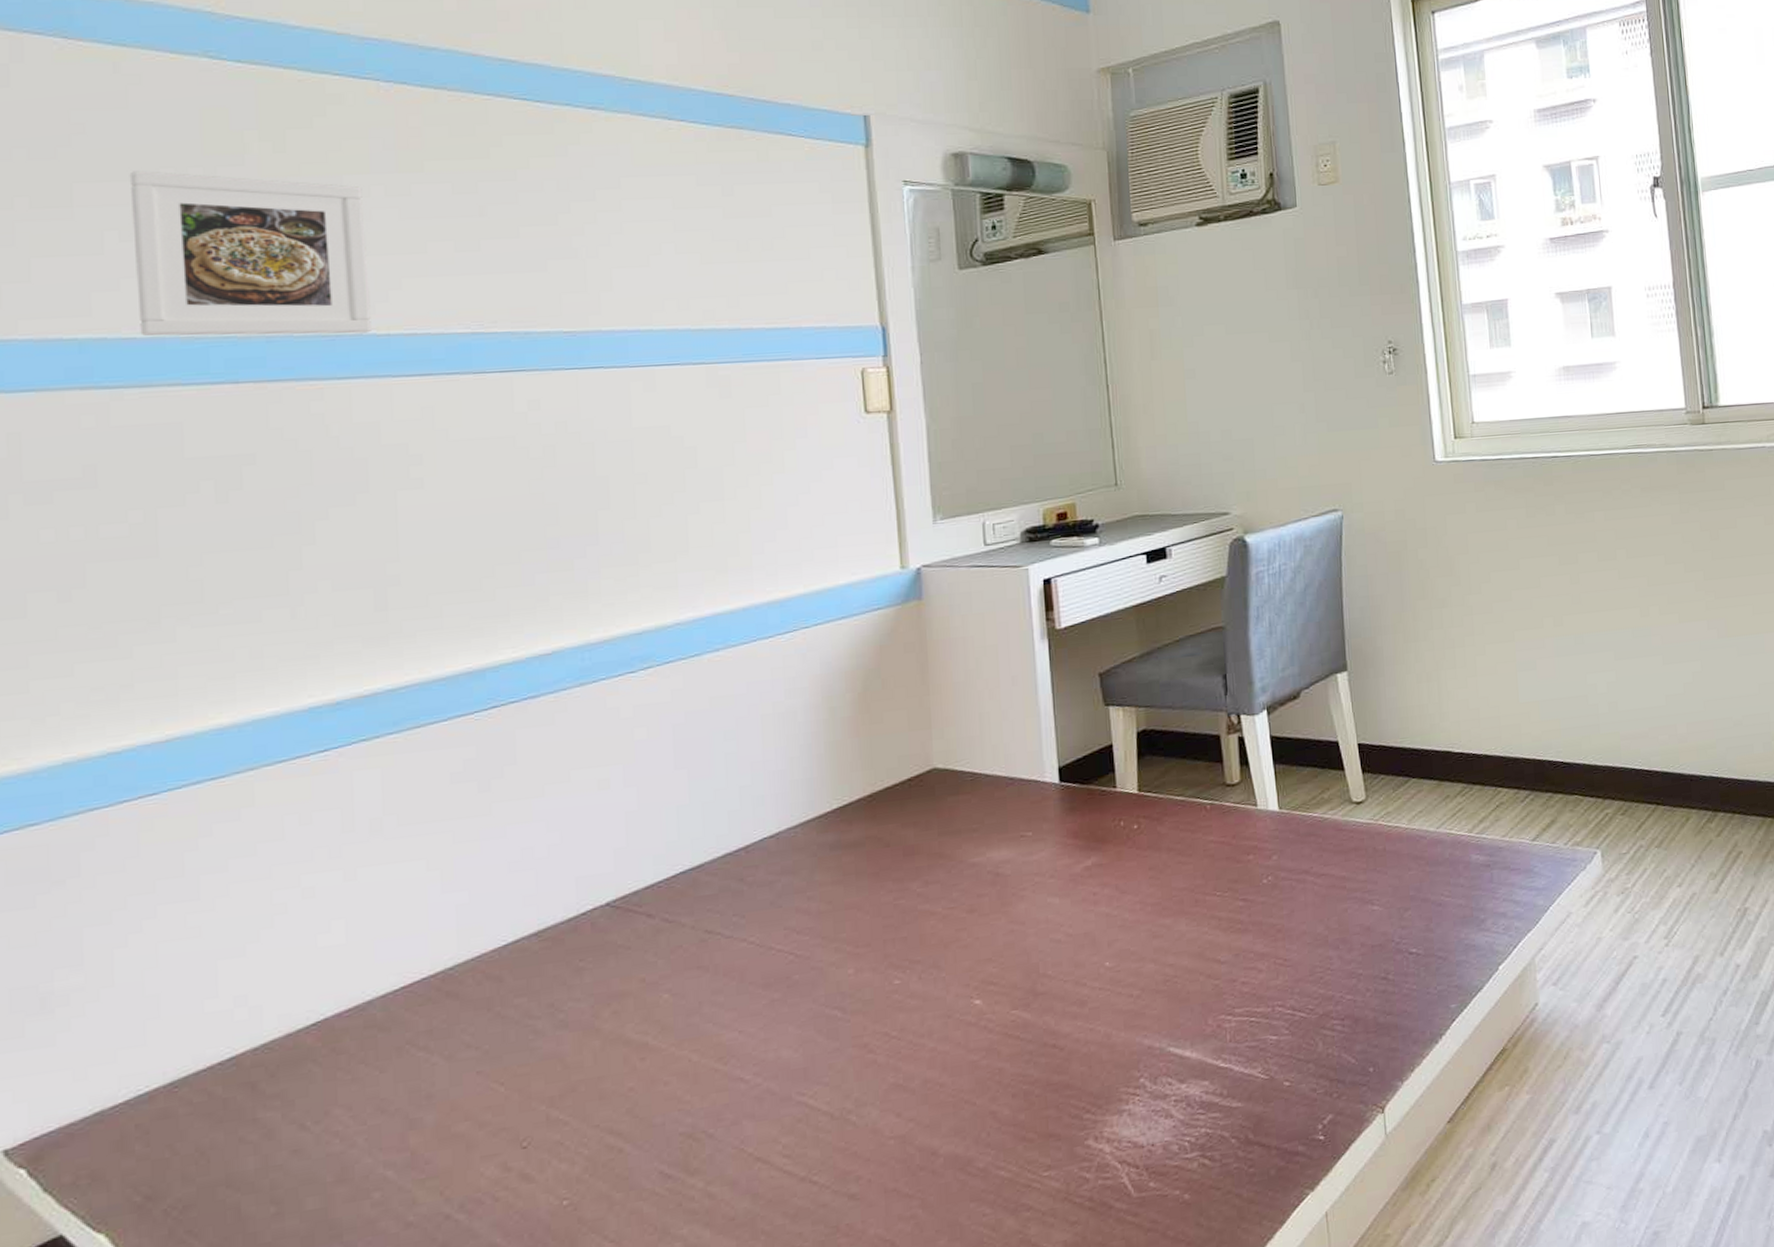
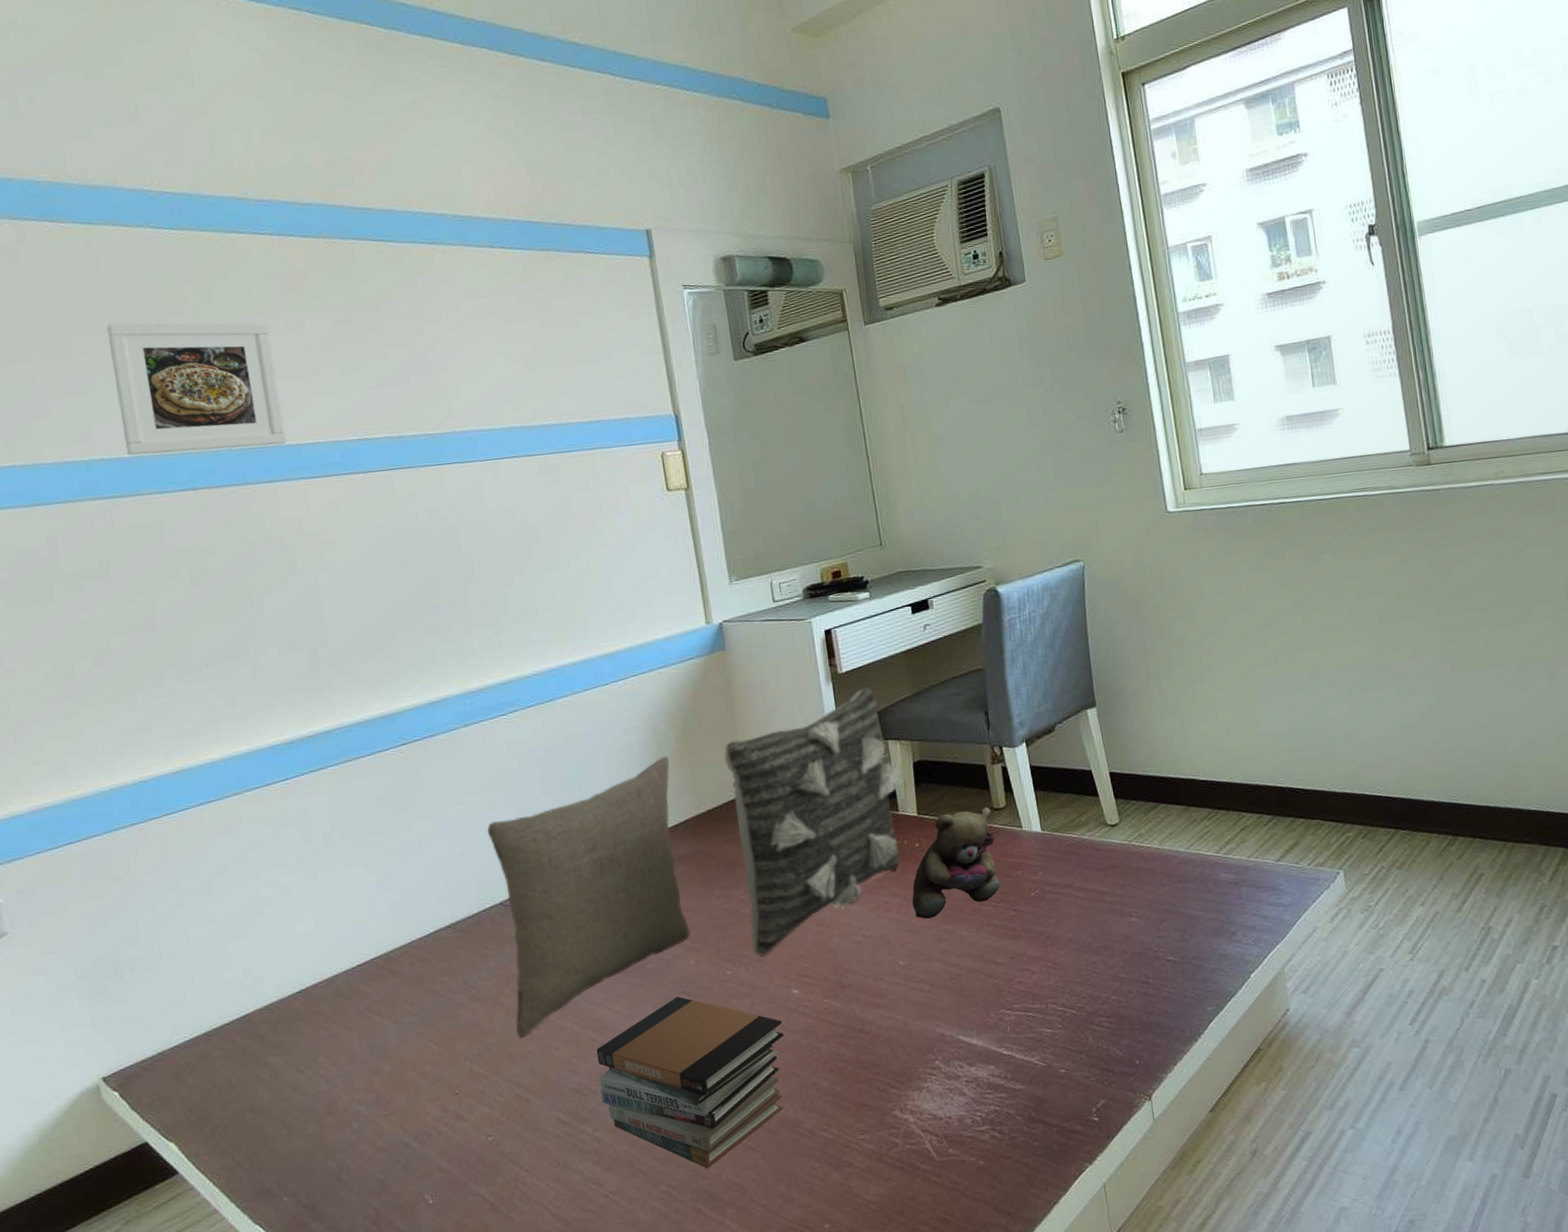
pillow: none [597,723,852,1070] -> present [487,756,691,1037]
book stack: none [718,1012,960,1225] -> present [596,996,784,1169]
pillow: none [911,645,1123,961] -> present [724,687,903,956]
teddy bear: none [1125,782,1228,912] -> present [912,807,1000,919]

